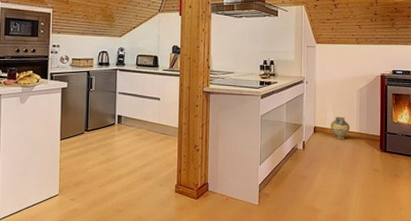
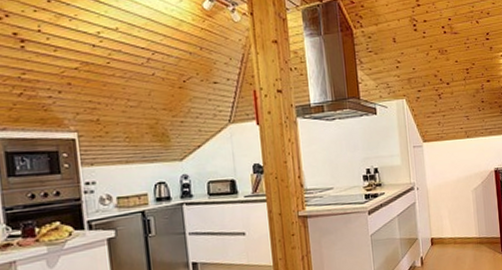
ceramic jug: present [330,117,350,140] -> none [448,222,469,249]

